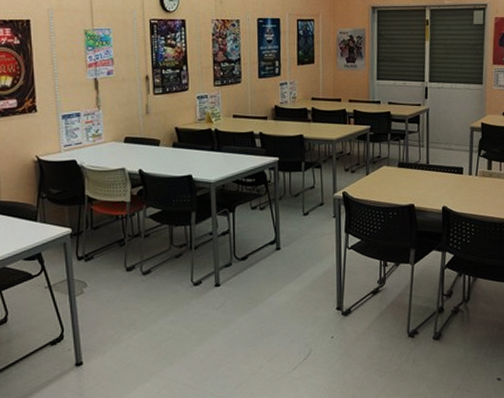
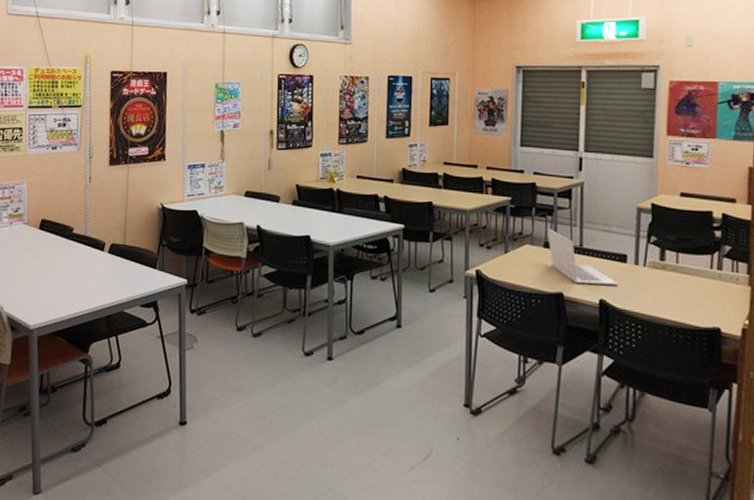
laptop: none [400,151,457,196] -> present [547,228,618,285]

